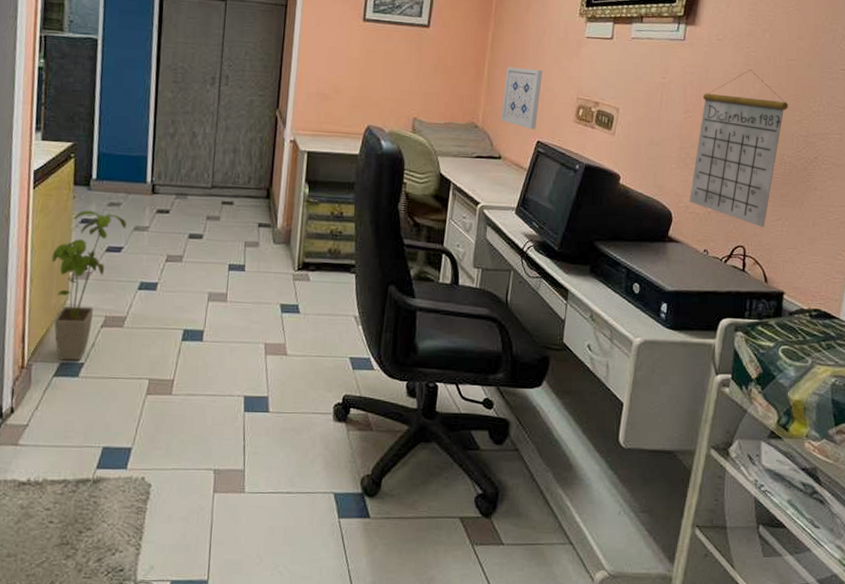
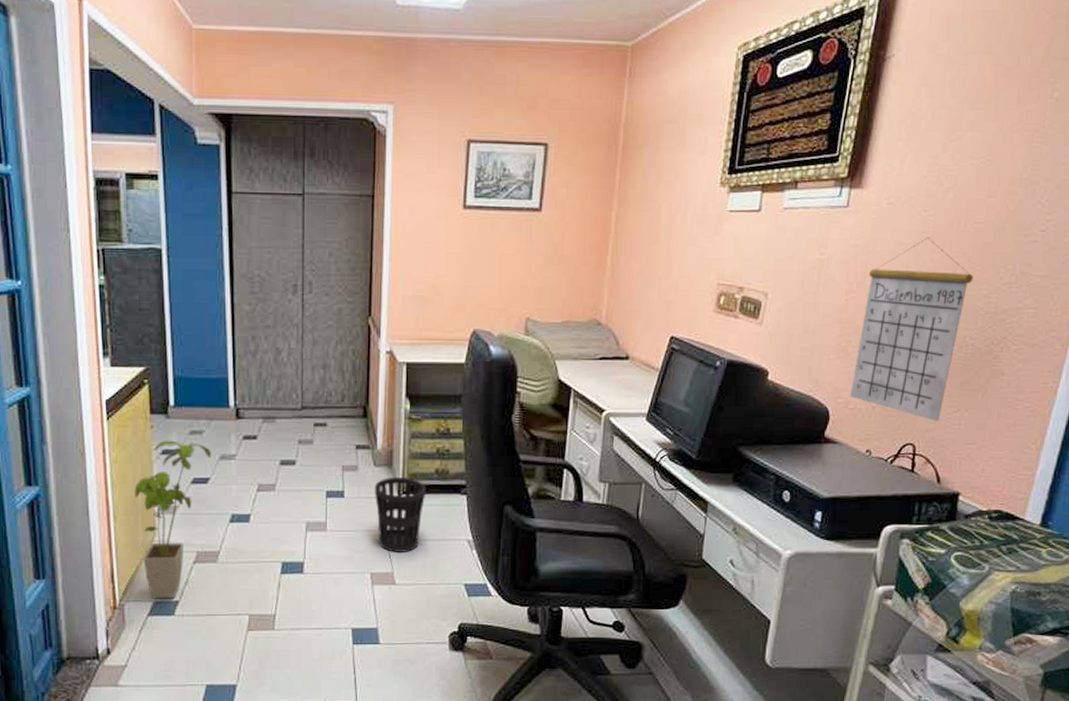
wastebasket: none [272,254,320,325] -> present [374,477,427,552]
wall art: present [501,67,543,130] -> none [627,252,677,324]

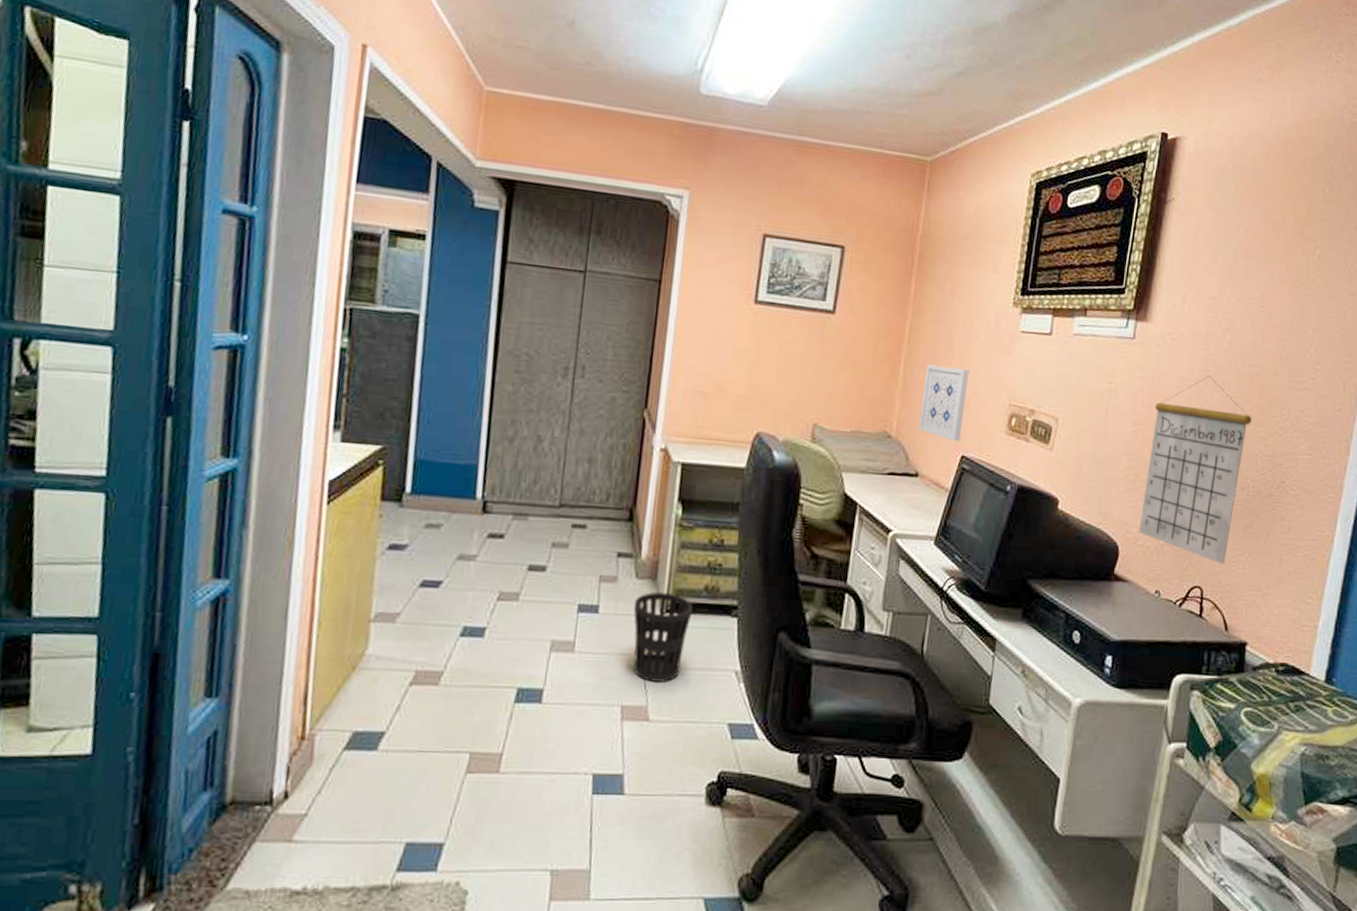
house plant: present [134,440,211,599] -> none [347,532,448,729]
wall art: none [627,252,677,324] -> present [918,364,969,442]

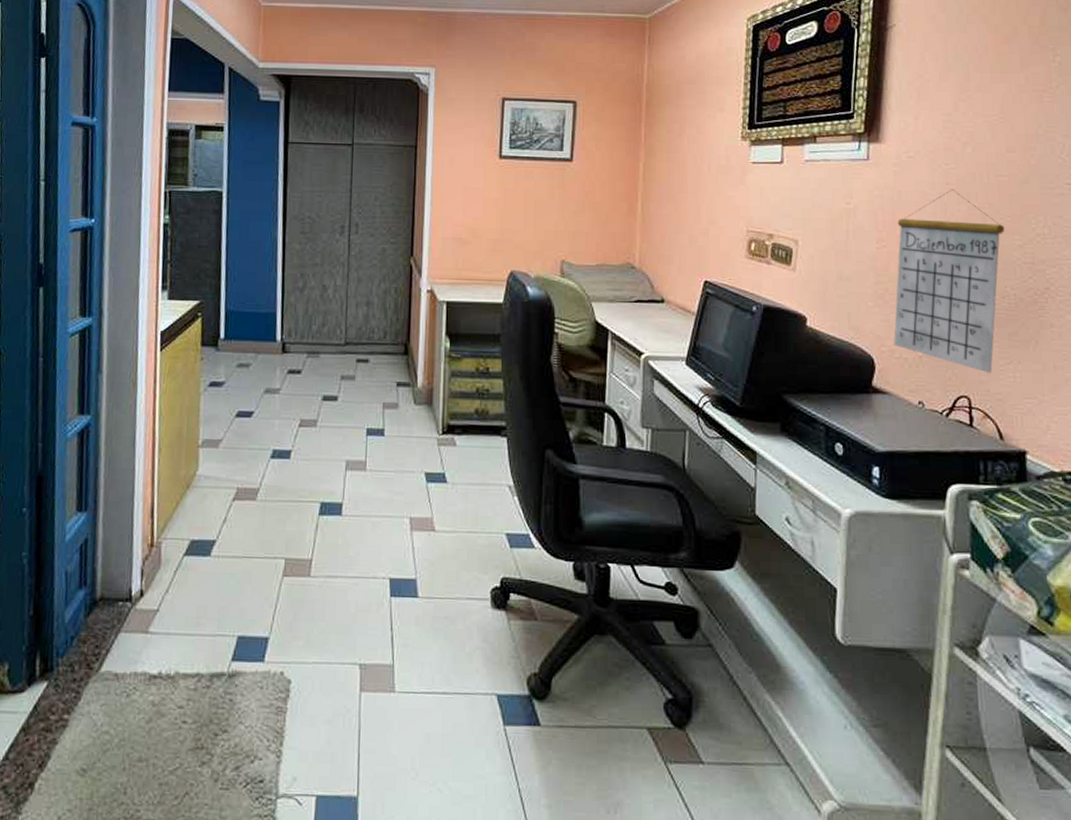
wastebasket: present [633,592,693,682] -> none [414,416,466,496]
wall art: present [918,364,969,442] -> none [660,199,705,269]

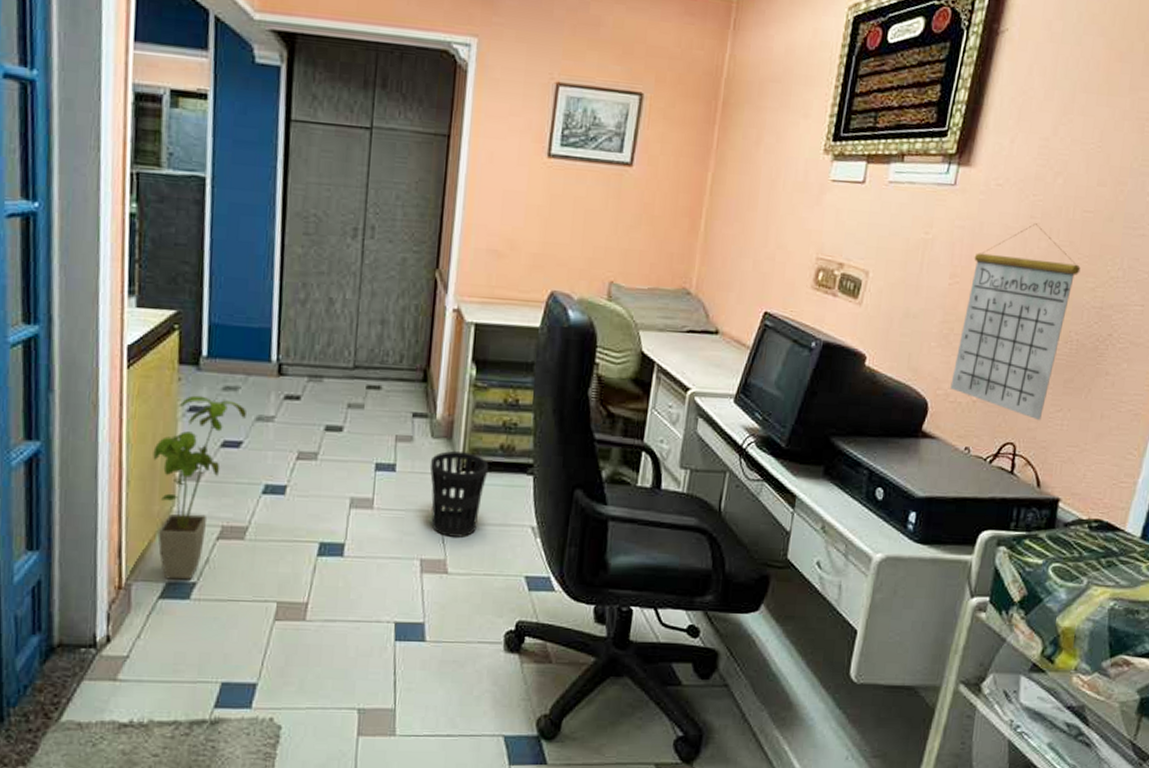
house plant: none [180,372,256,538] -> present [153,395,246,580]
wastebasket: none [414,416,466,496] -> present [429,451,489,537]

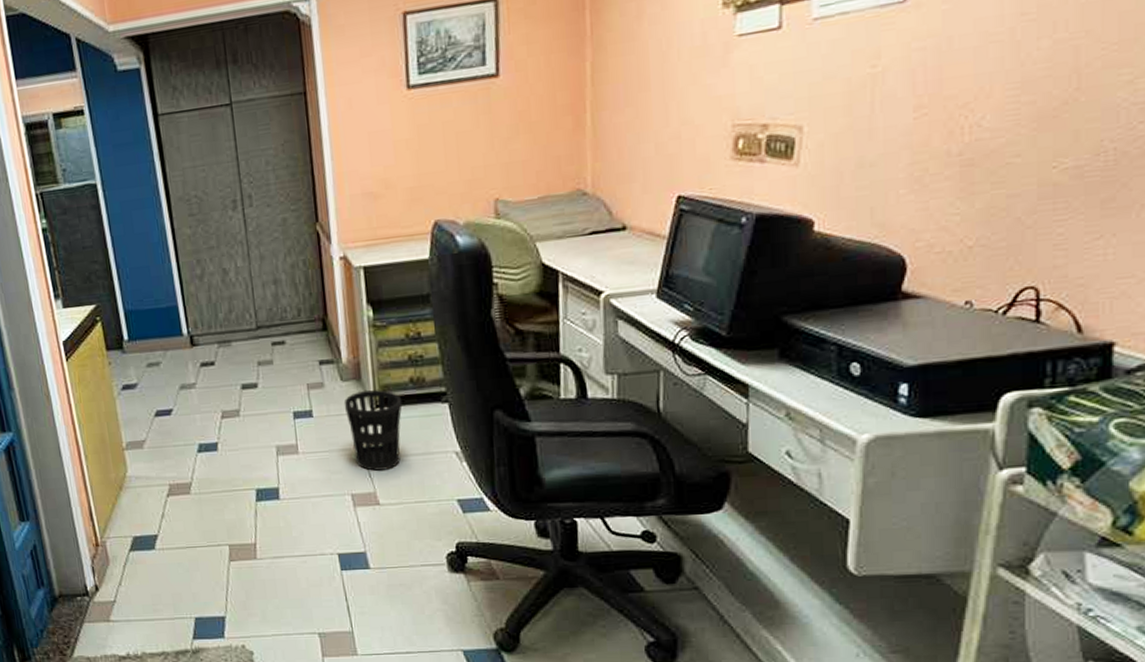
house plant: present [153,395,246,580] -> none [100,375,171,534]
calendar: present [950,223,1081,421] -> none [934,20,1107,255]

